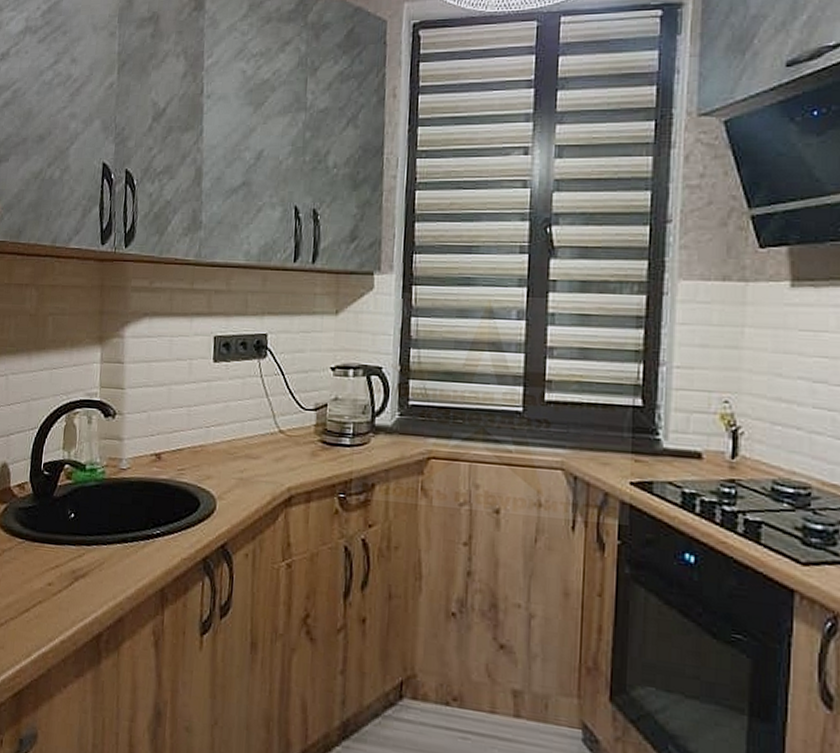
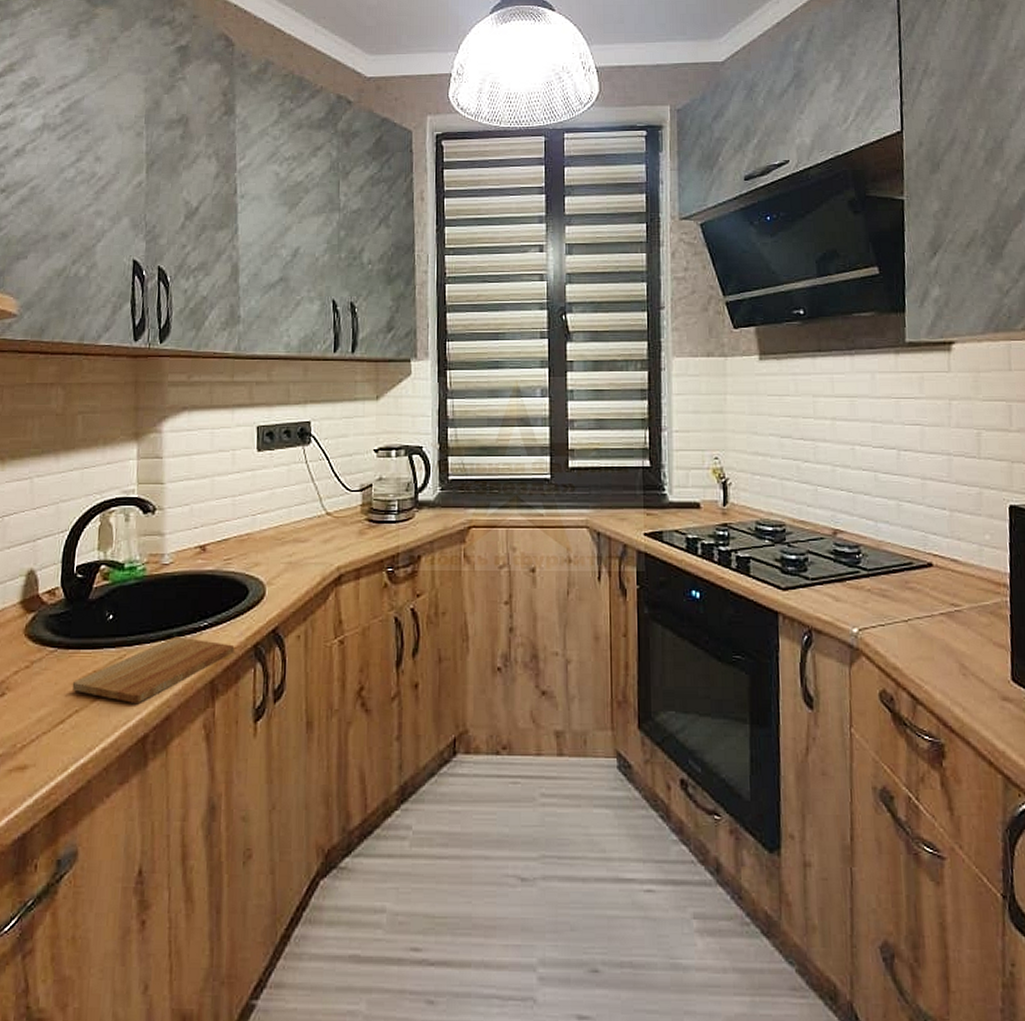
cutting board: none [36,541,185,602] -> present [72,636,235,703]

